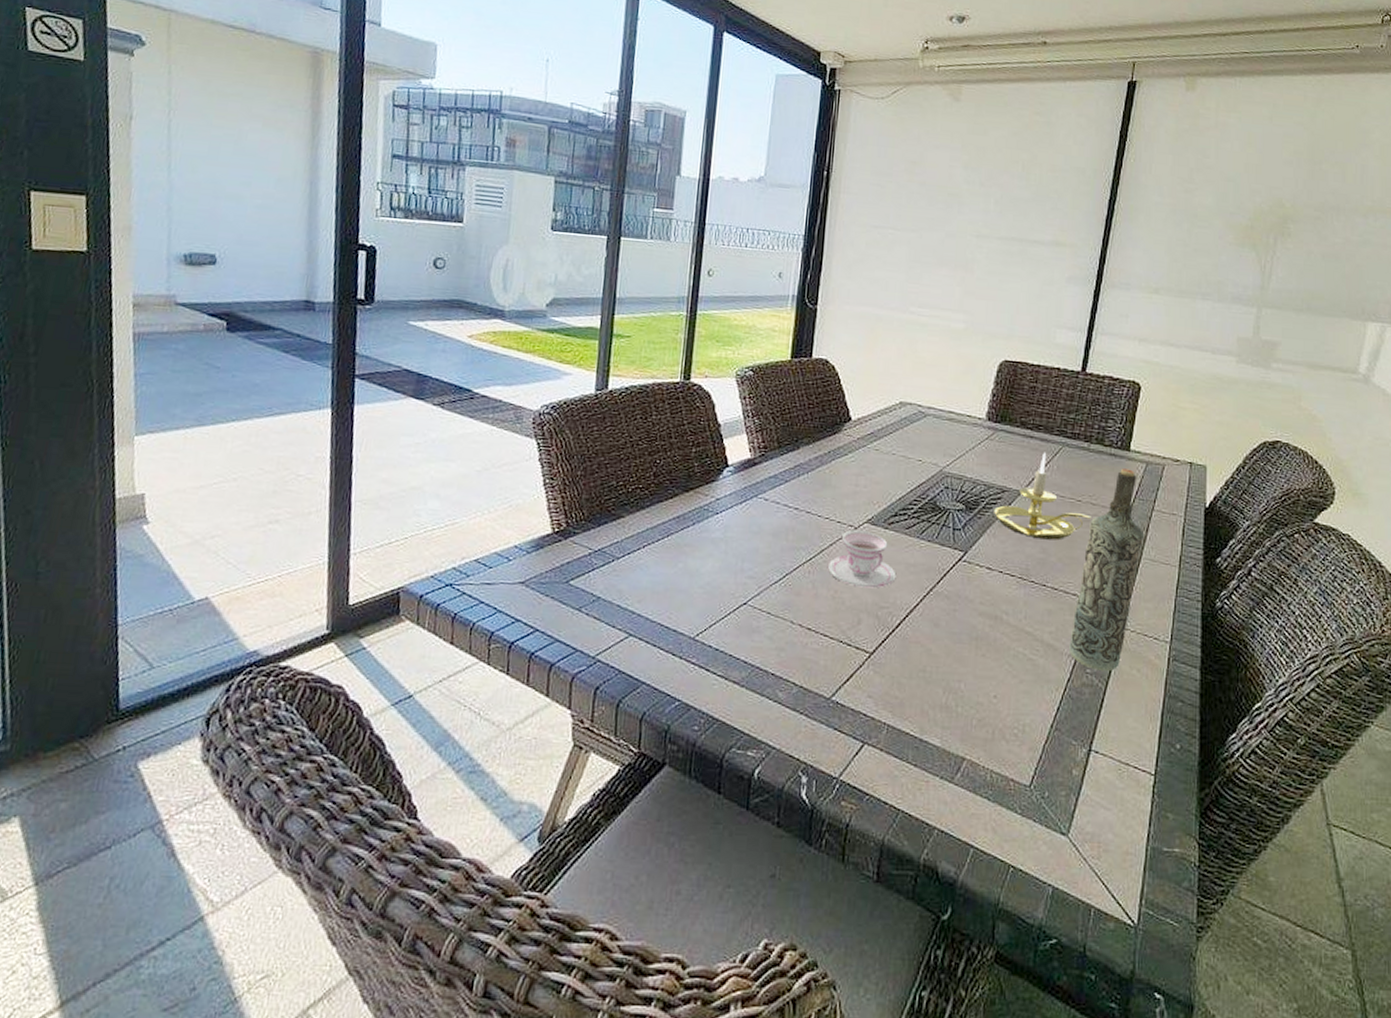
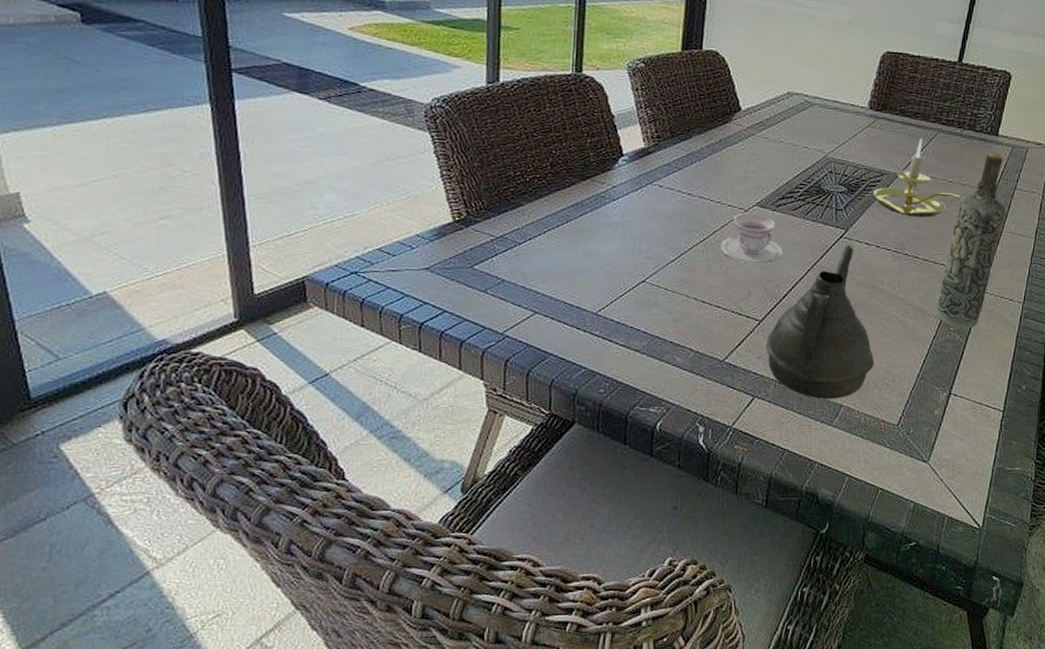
teapot: none [877,569,1001,750] -> present [766,245,875,399]

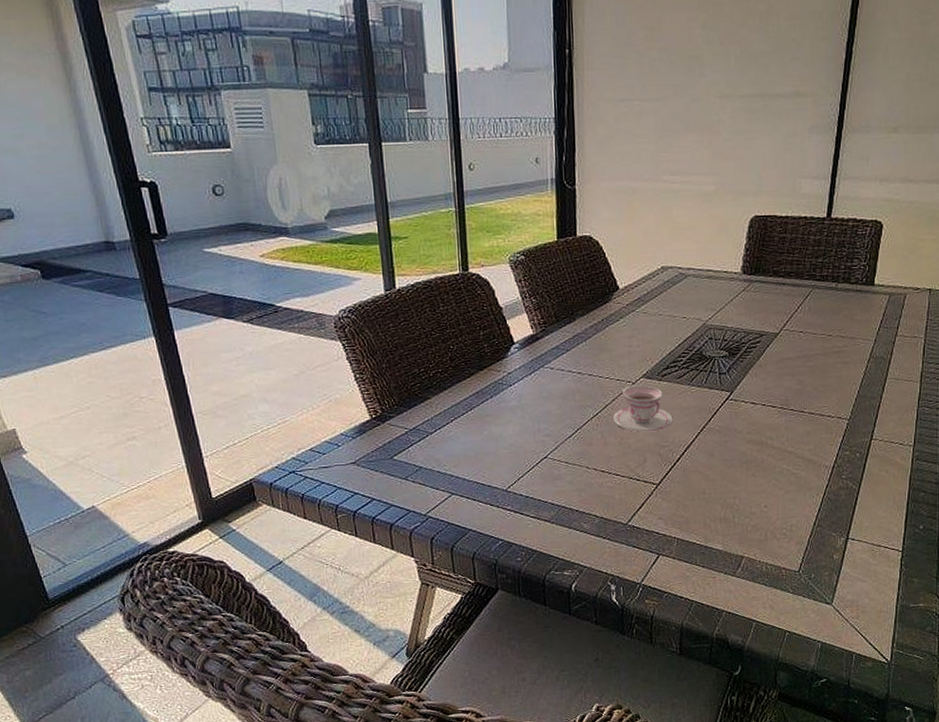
teapot: present [766,245,875,399] -> none [665,406,771,552]
candle holder: present [873,138,961,218] -> none [754,296,841,373]
bottle: present [936,152,1006,328] -> none [826,302,888,475]

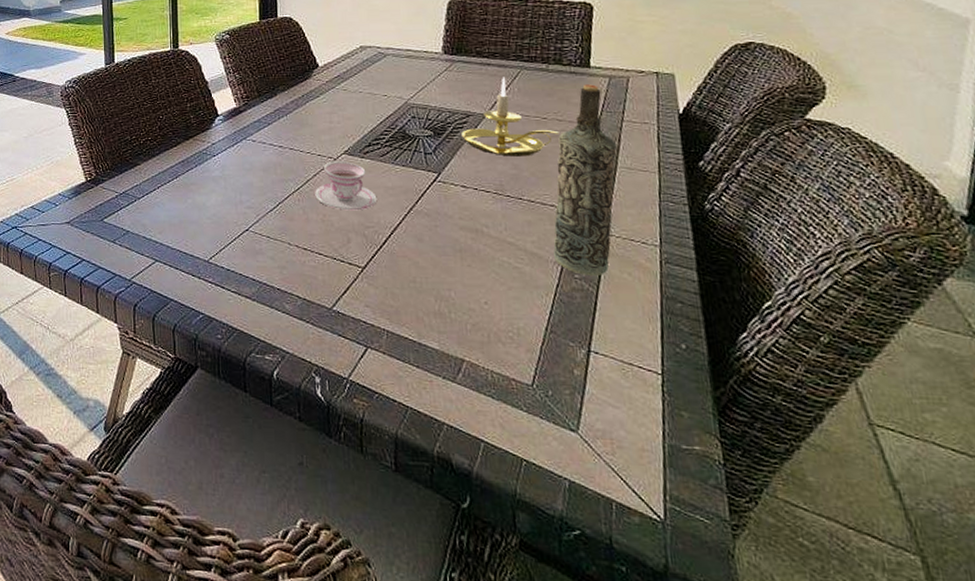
candle holder: none [754,296,841,373] -> present [461,77,559,157]
bottle: none [826,302,888,475] -> present [553,84,617,275]

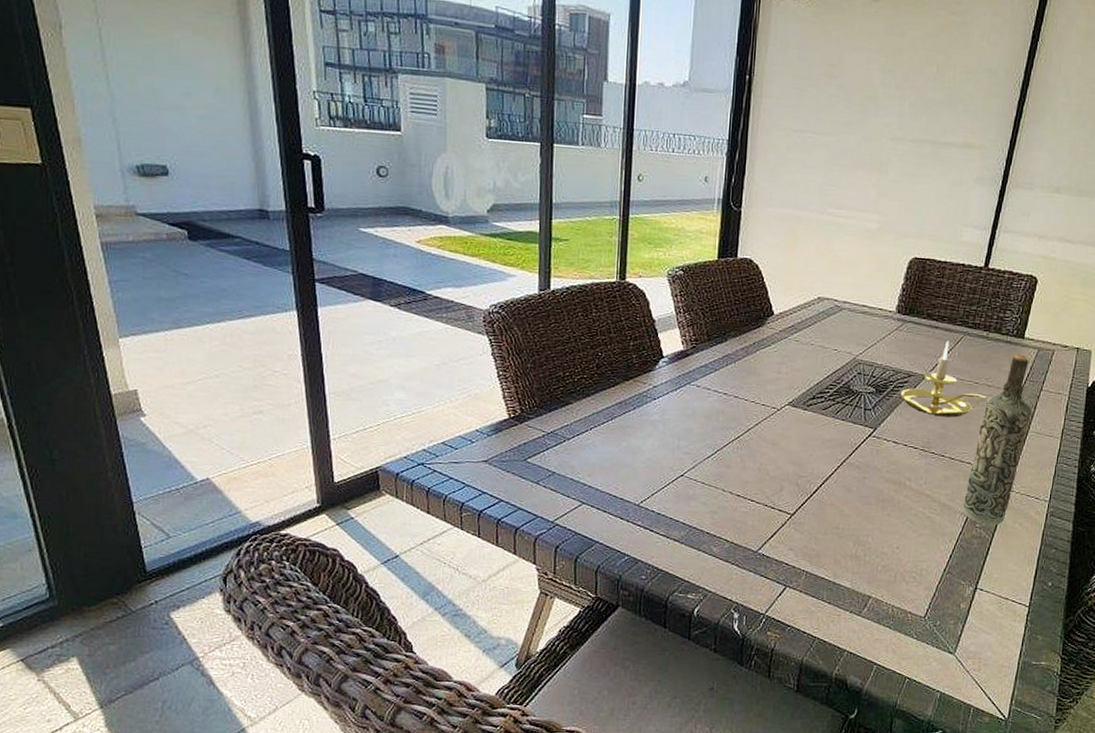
teacup: present [315,161,377,211] -> none [754,411,814,461]

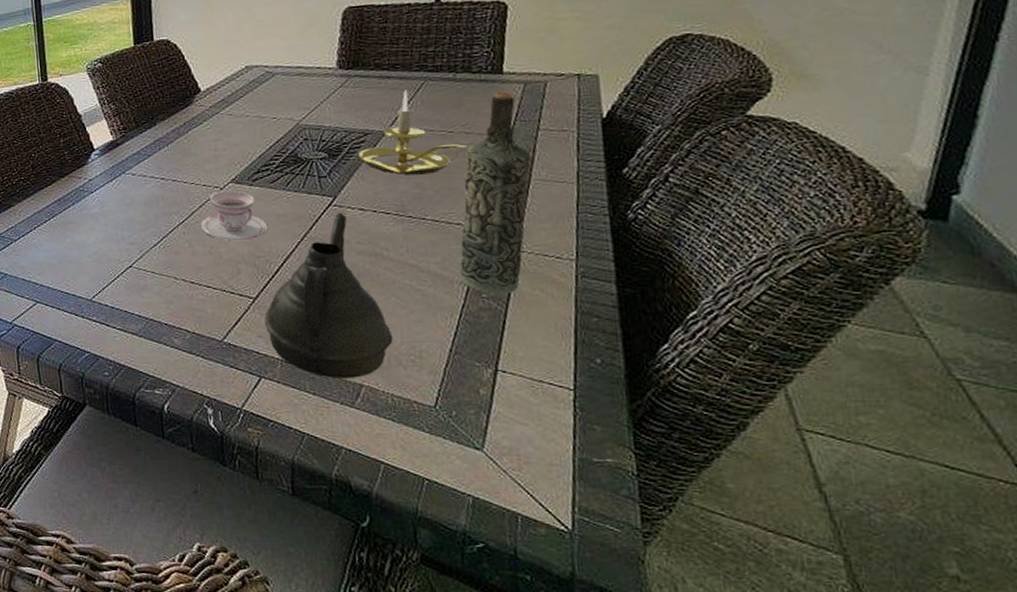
teacup: none [754,411,814,461] -> present [201,190,268,241]
teapot: none [797,443,902,590] -> present [264,212,393,378]

